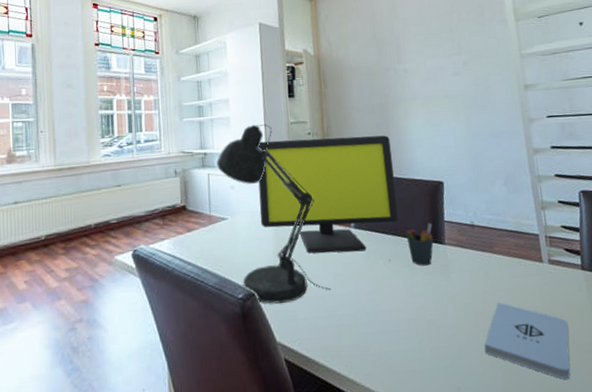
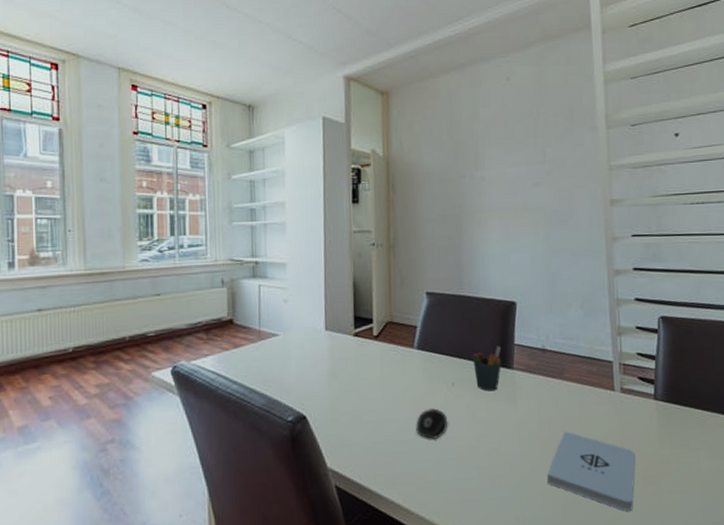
desk lamp: present [217,124,331,304] -> none [269,231,389,427]
computer monitor: present [258,135,399,254] -> none [314,249,466,375]
computer mouse: none [357,283,386,313] -> present [416,408,447,439]

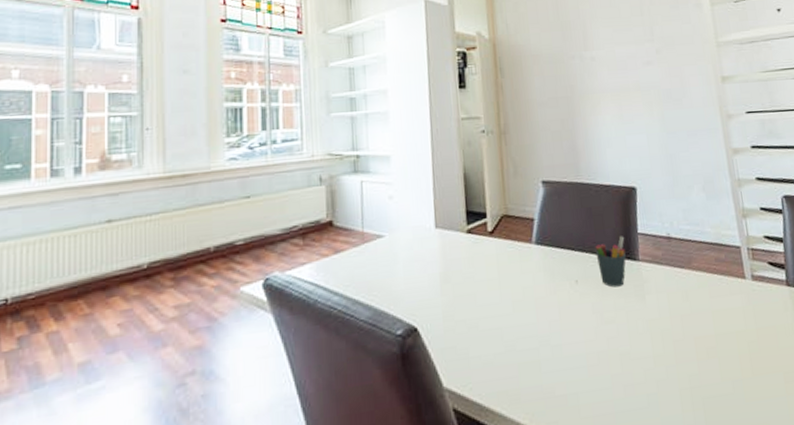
computer mouse: present [416,408,447,439] -> none [539,310,574,346]
notepad: present [547,431,636,511] -> none [684,327,778,415]

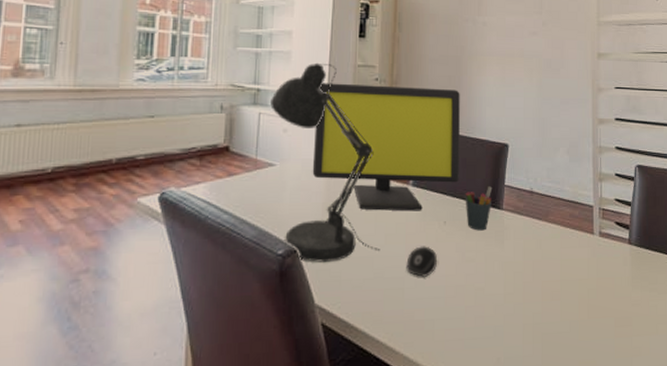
desk lamp: none [372,120,509,340] -> present [270,62,381,262]
computer monitor: none [422,133,587,276] -> present [312,83,460,211]
computer mouse: none [539,310,574,346] -> present [406,246,437,277]

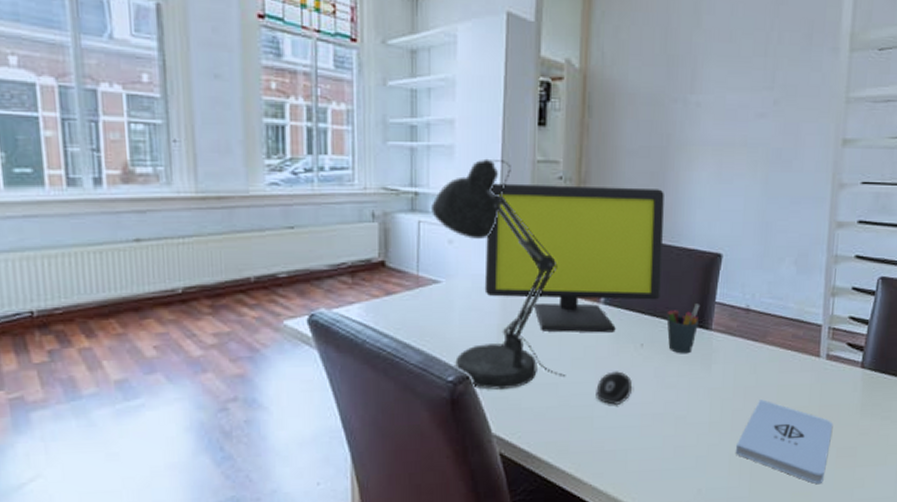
notepad: none [529,272,610,352] -> present [736,399,833,484]

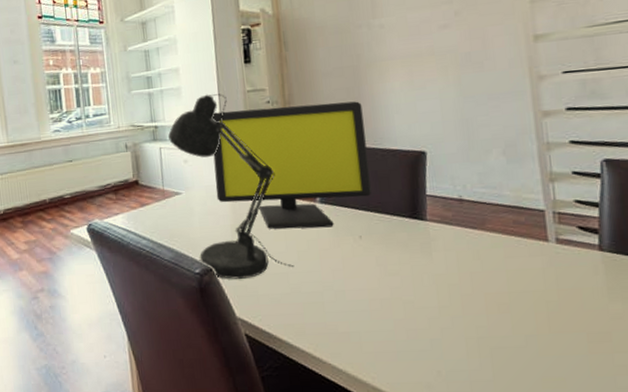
computer mouse: present [596,371,632,405] -> none [323,261,357,291]
pen holder: present [666,303,701,354] -> none [380,197,413,244]
notepad: present [736,399,833,484] -> none [471,284,578,369]

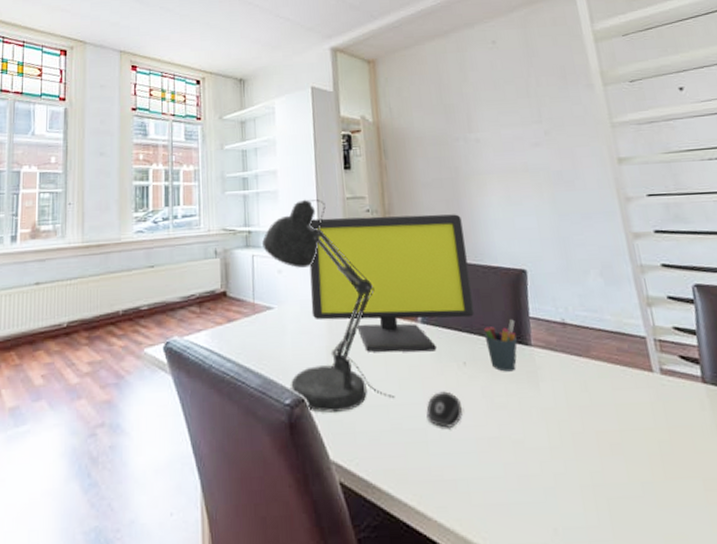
computer mouse: none [323,261,357,291] -> present [426,391,462,428]
pen holder: none [380,197,413,244] -> present [483,319,518,372]

